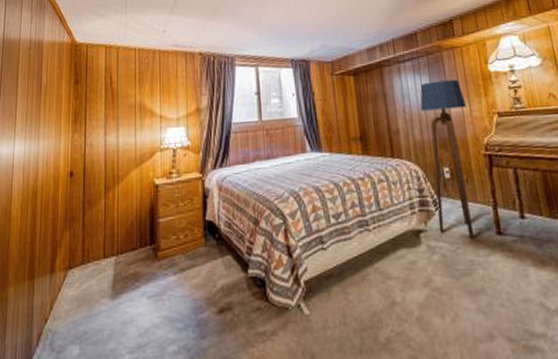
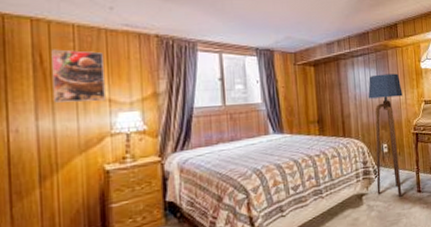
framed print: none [118,71,157,120] -> present [51,49,105,103]

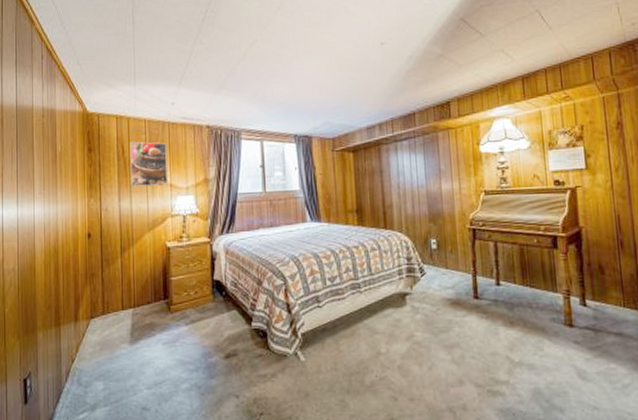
floor lamp: present [368,73,403,197] -> none [414,159,456,301]

